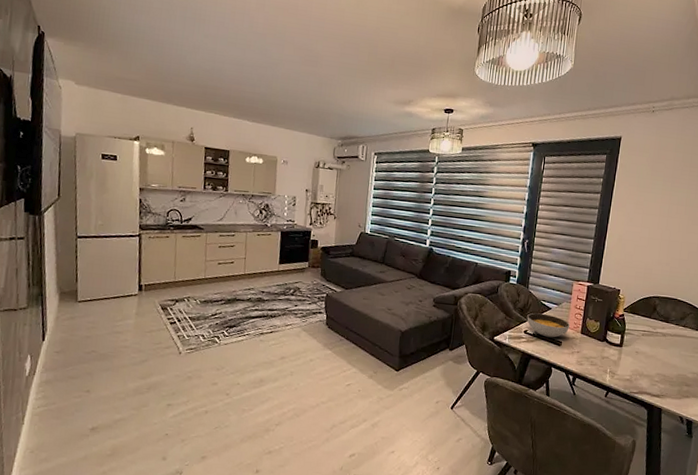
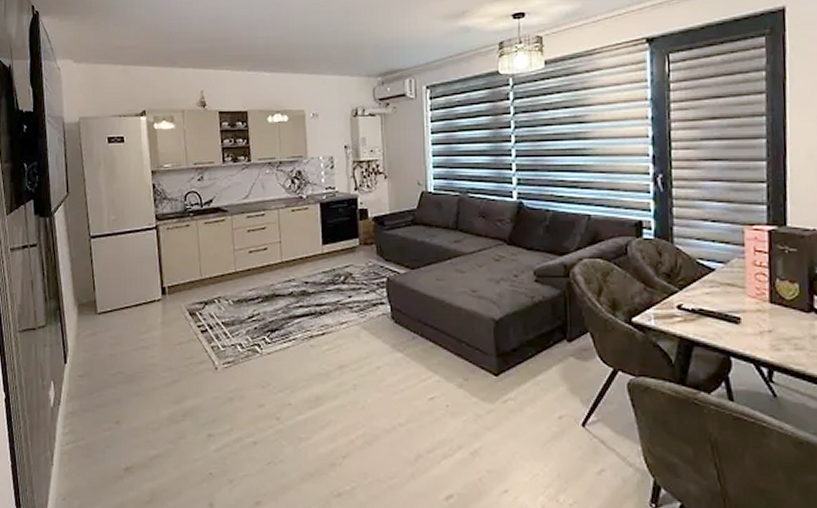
soup bowl: present [527,313,570,338] -> none [678,278,749,313]

